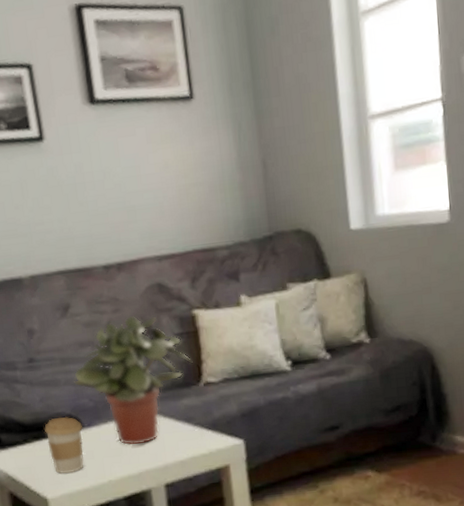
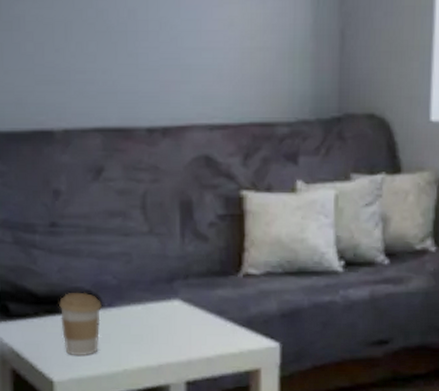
potted plant: present [74,315,193,446] -> none [98,188,234,334]

